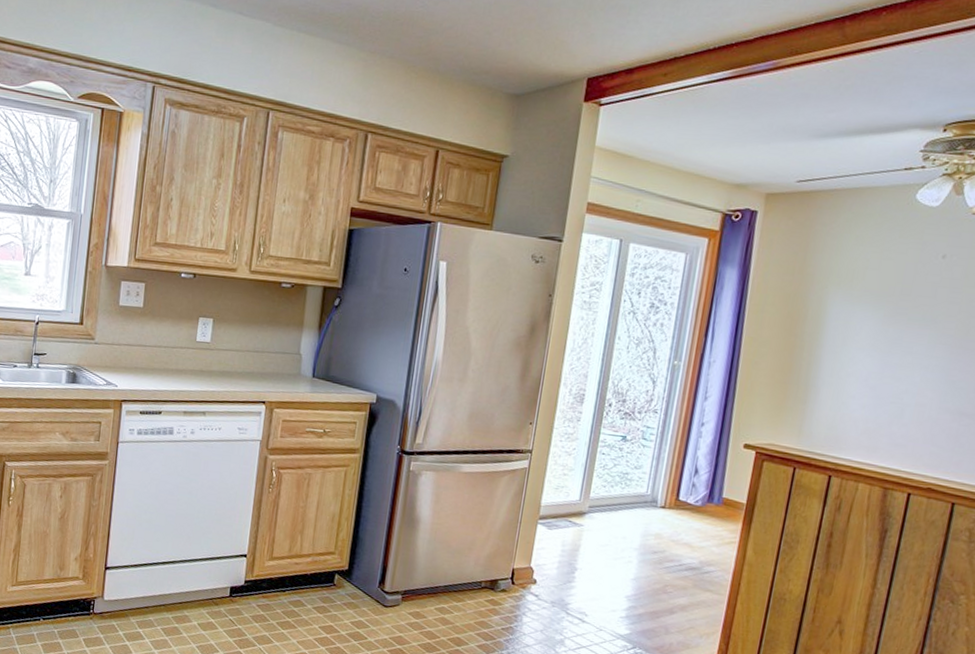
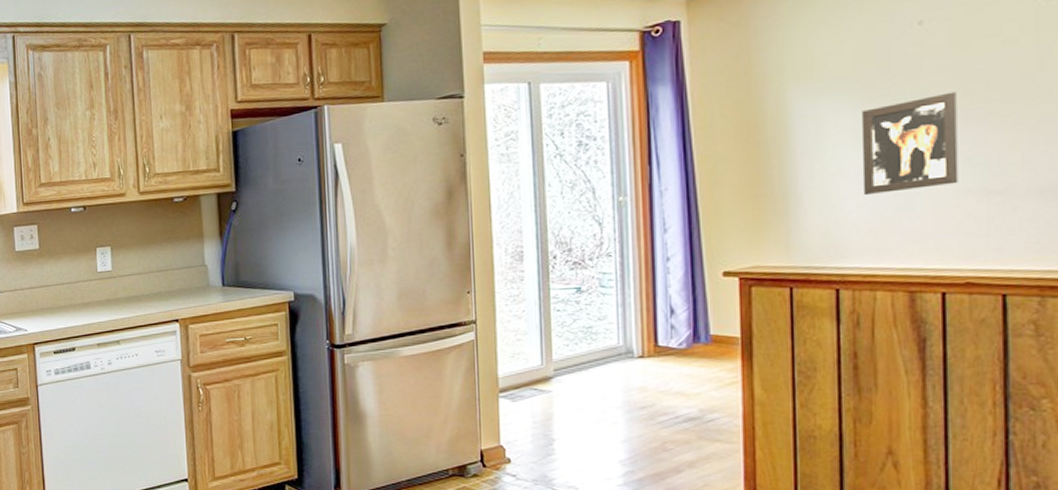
wall art: none [867,322,958,403] -> present [861,91,959,195]

